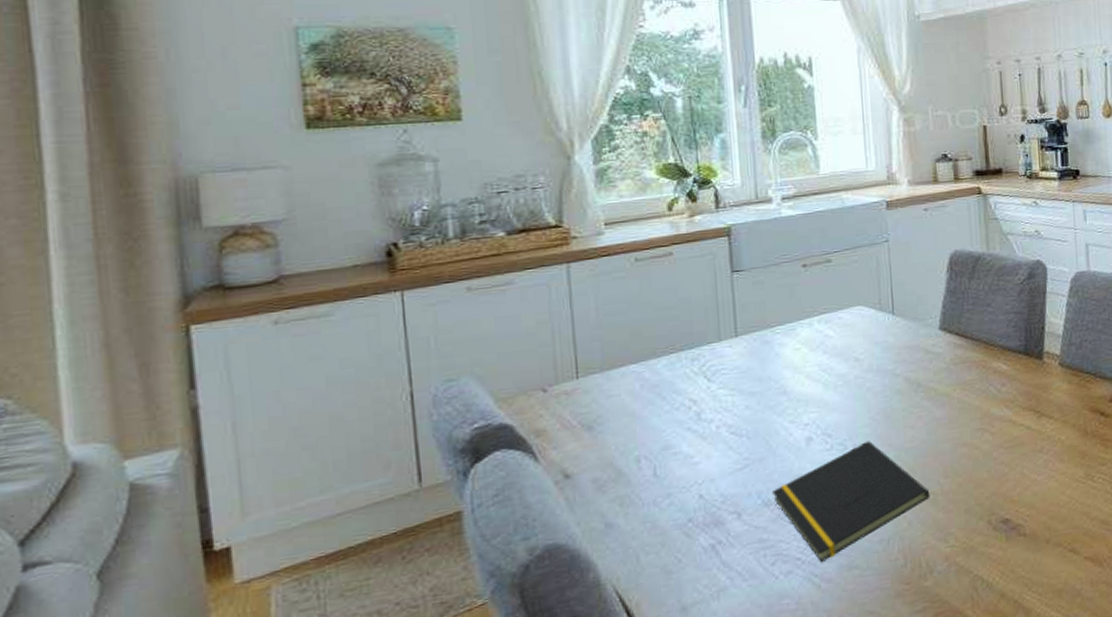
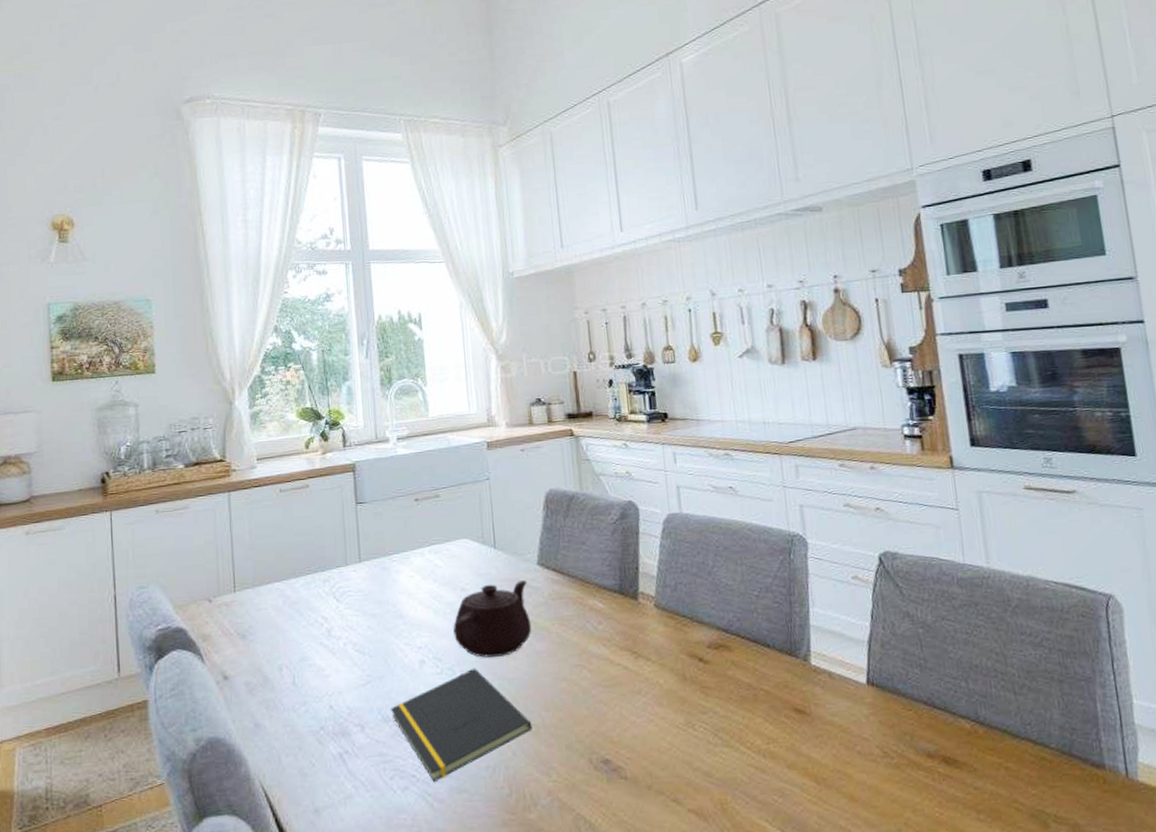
teapot: none [845,346,932,430] -> present [453,580,532,658]

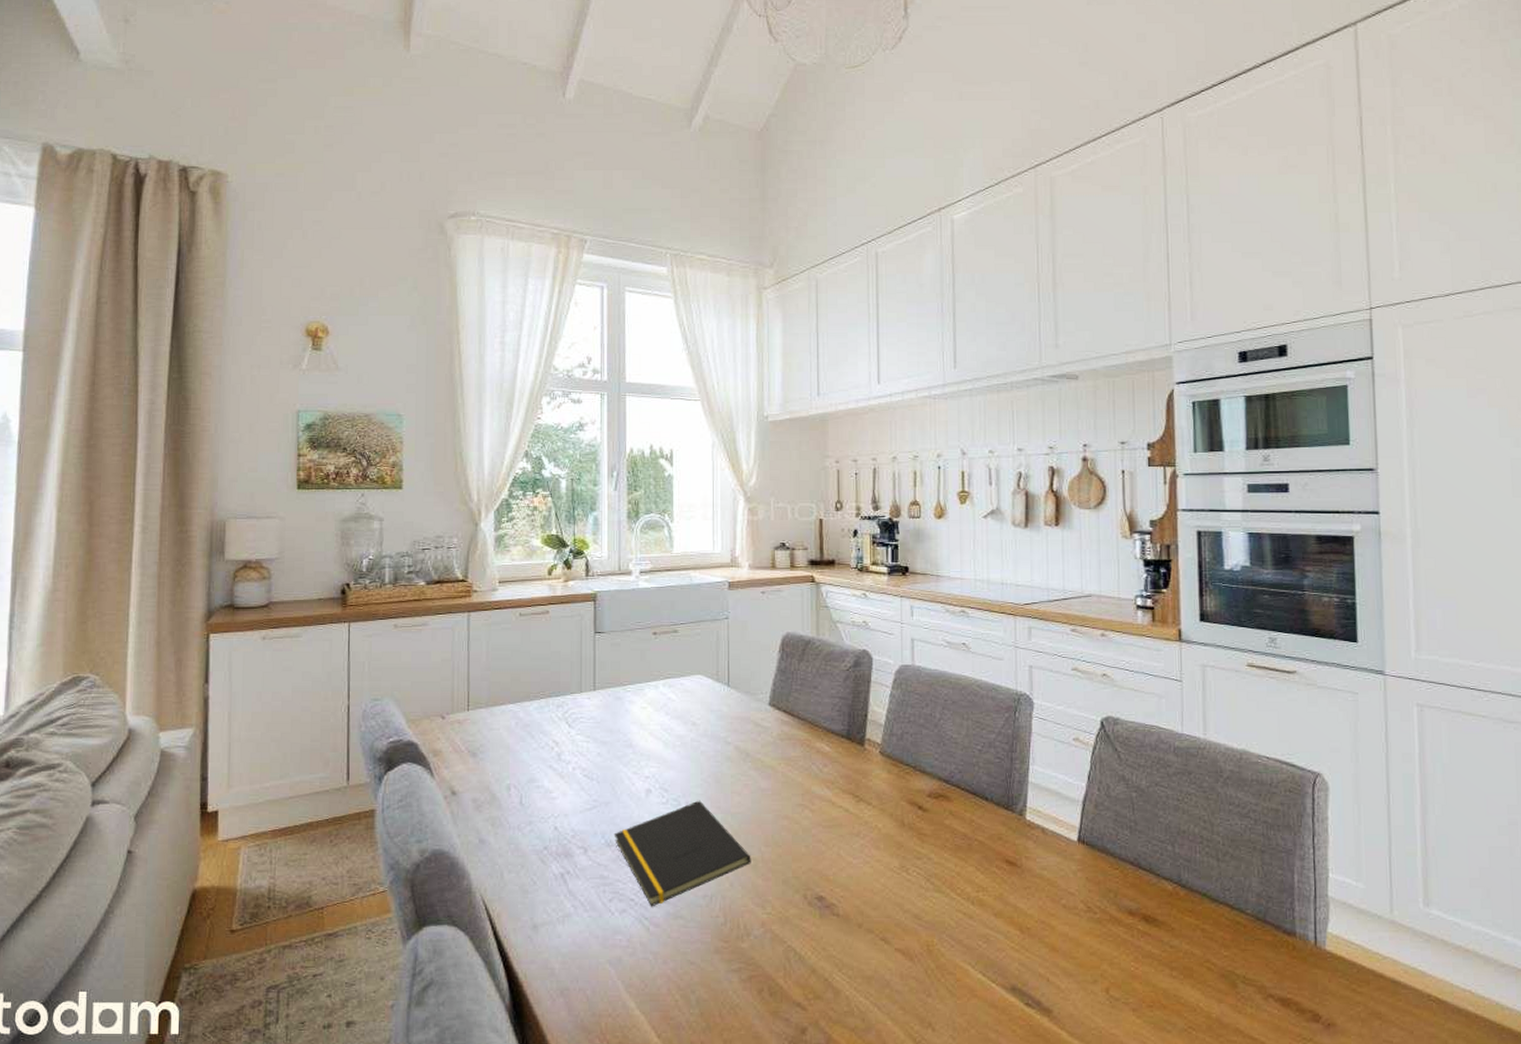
teapot: present [453,580,532,658] -> none [682,719,758,791]

